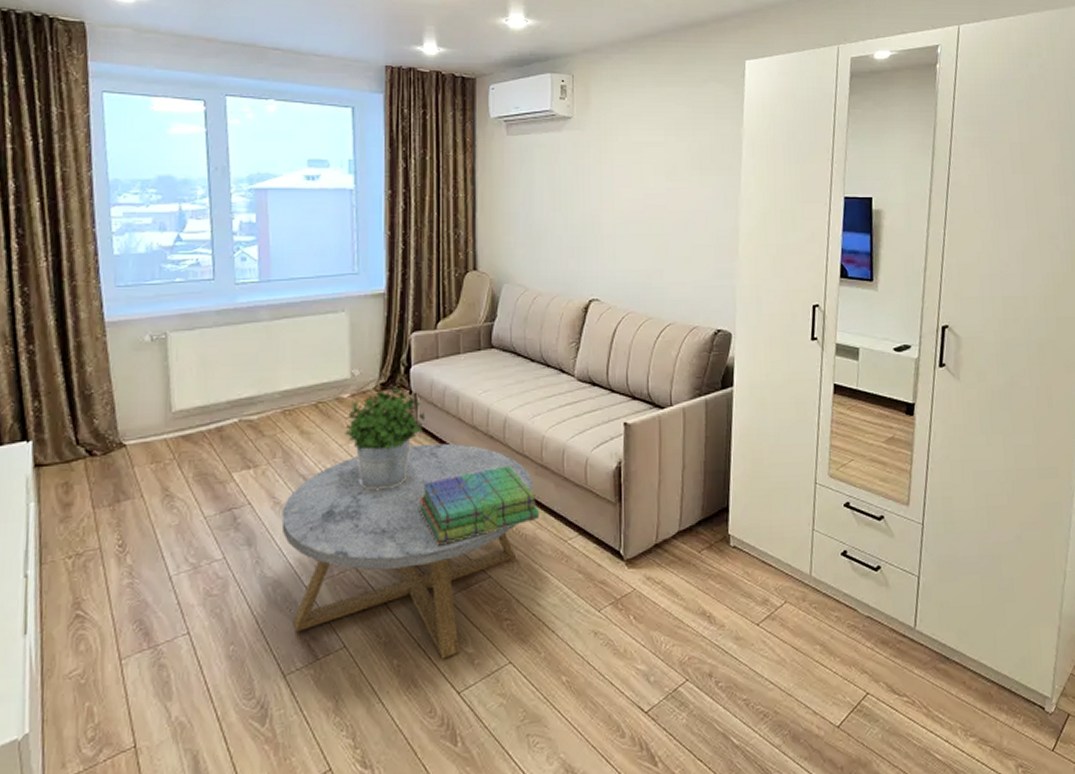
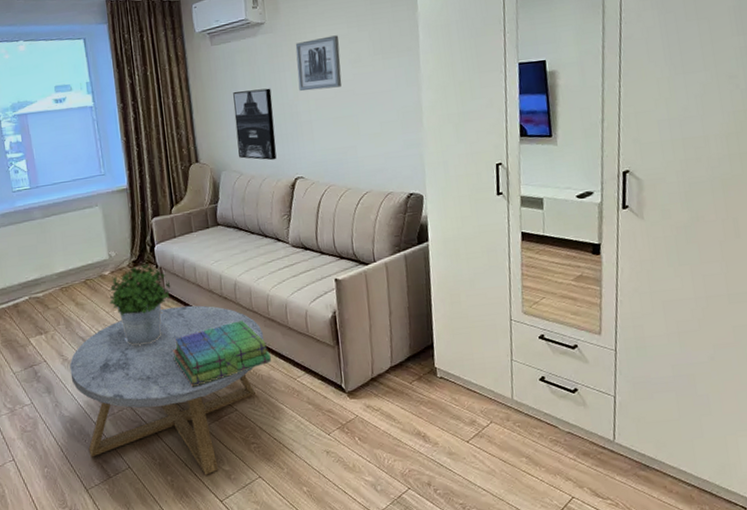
wall art: none [525,192,572,277] -> present [233,88,277,161]
wall art: none [604,142,655,201] -> present [295,35,342,91]

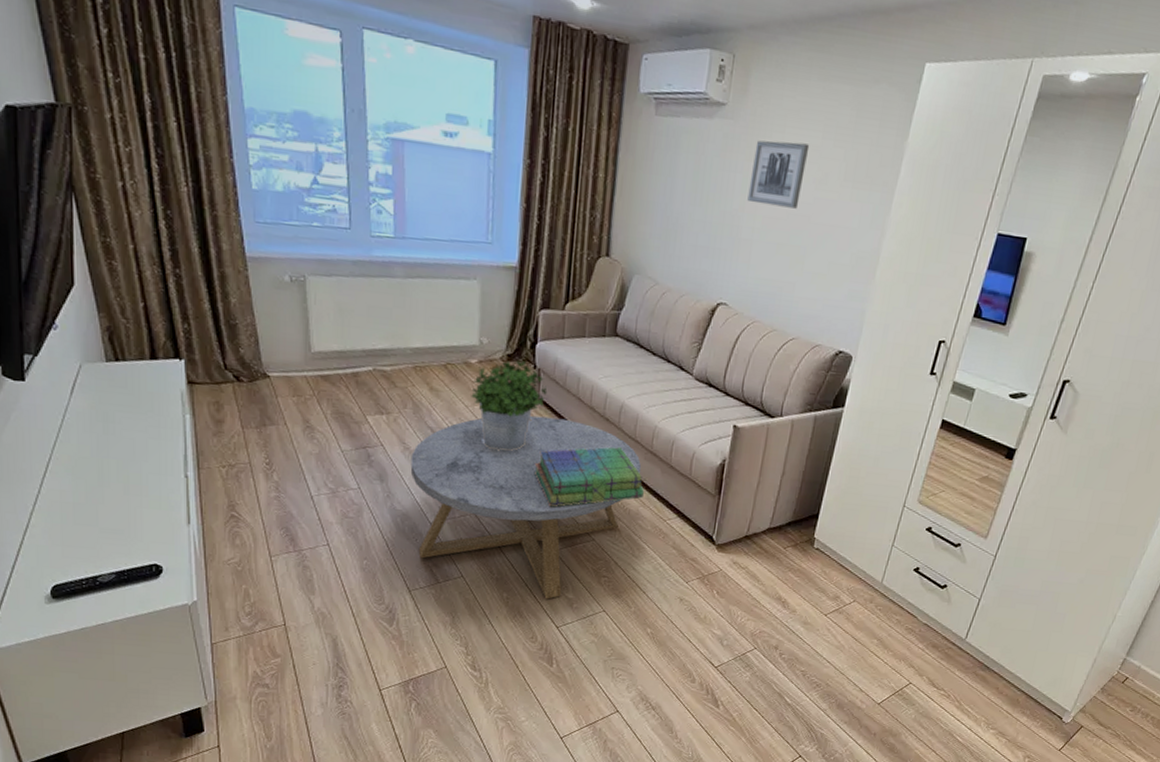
wall art: present [233,88,277,161] -> none [659,182,715,276]

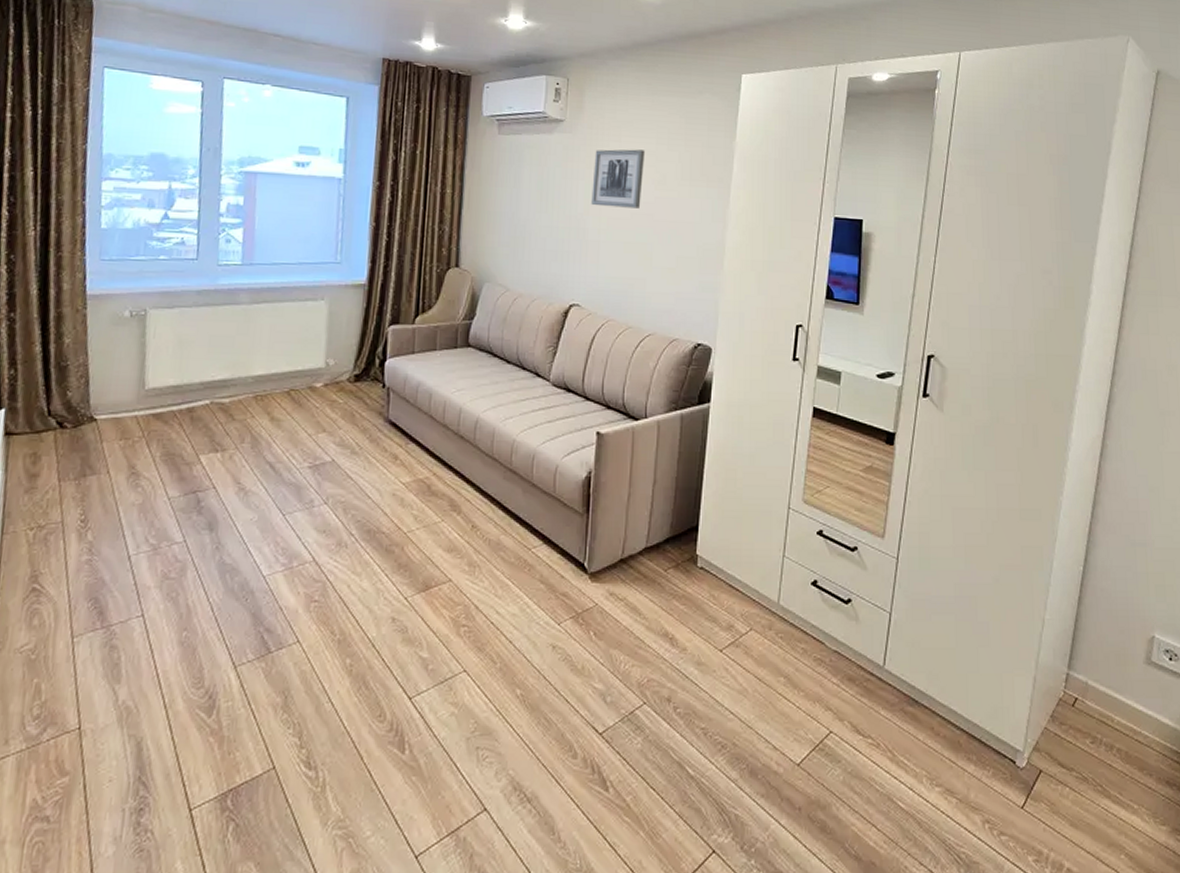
coffee table: present [410,415,642,599] -> none [244,439,501,662]
potted plant: present [471,360,547,452] -> none [315,380,397,483]
stack of books: present [533,447,644,507] -> none [382,467,505,544]

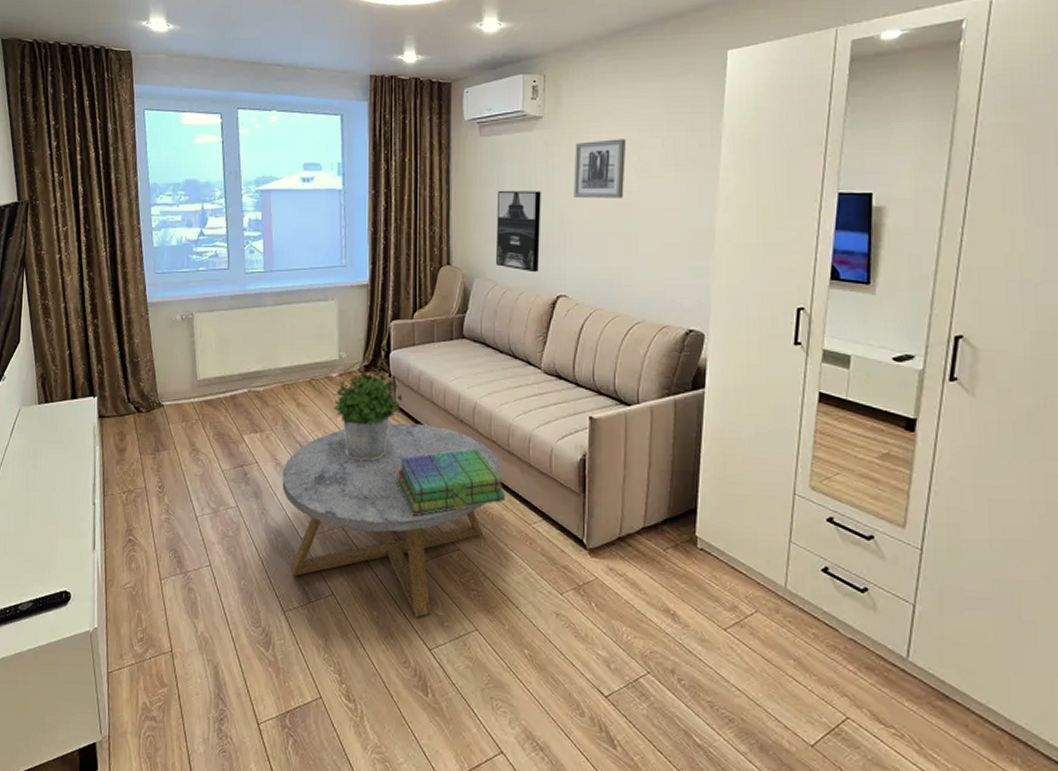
coffee table: none [244,439,501,662] -> present [282,422,500,618]
potted plant: none [315,380,397,483] -> present [334,370,403,461]
stack of books: none [382,467,505,544] -> present [395,449,505,516]
wall art: none [508,193,559,280] -> present [496,191,541,273]

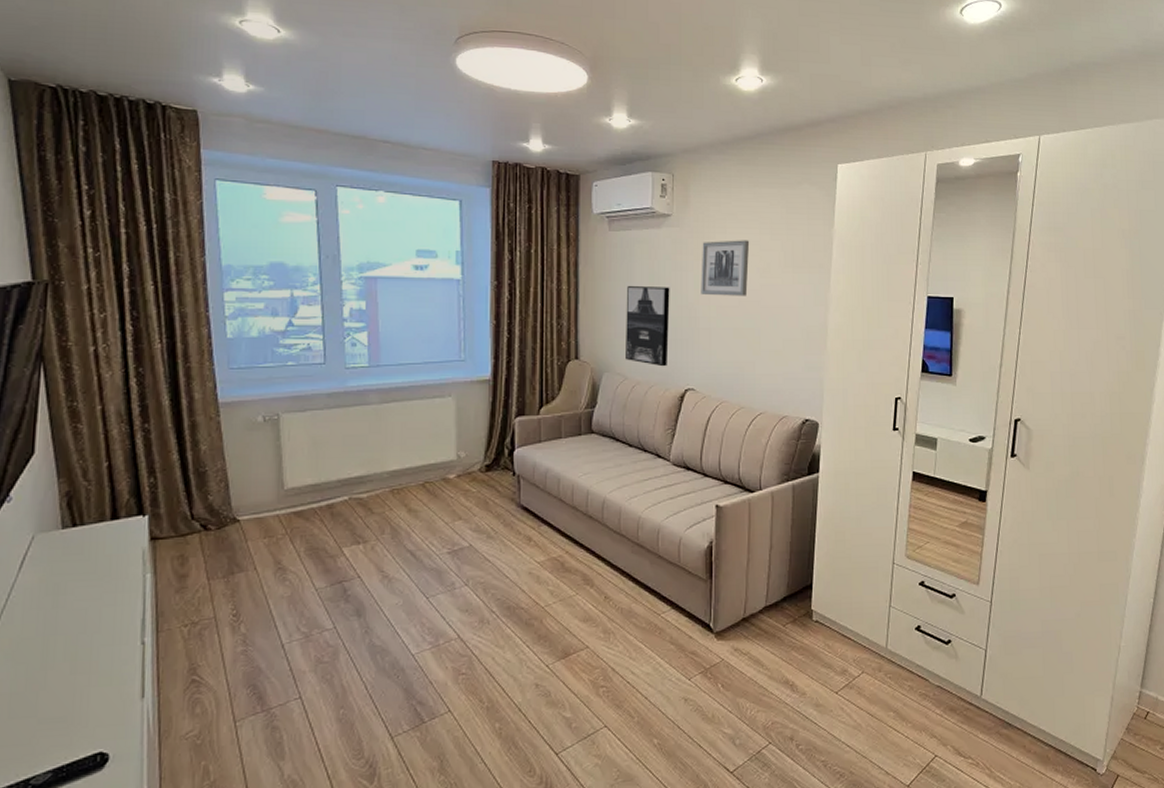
coffee table: present [282,422,500,618] -> none [389,522,630,723]
potted plant: present [334,370,403,461] -> none [451,469,528,566]
stack of books: present [395,449,505,516] -> none [520,544,634,618]

